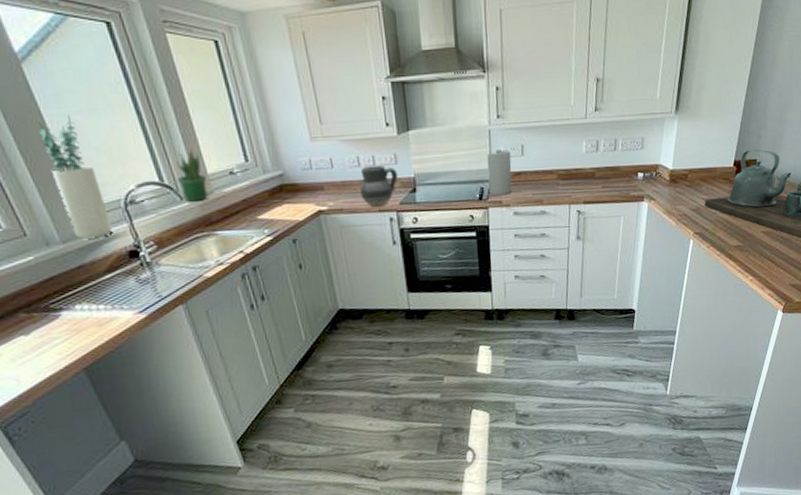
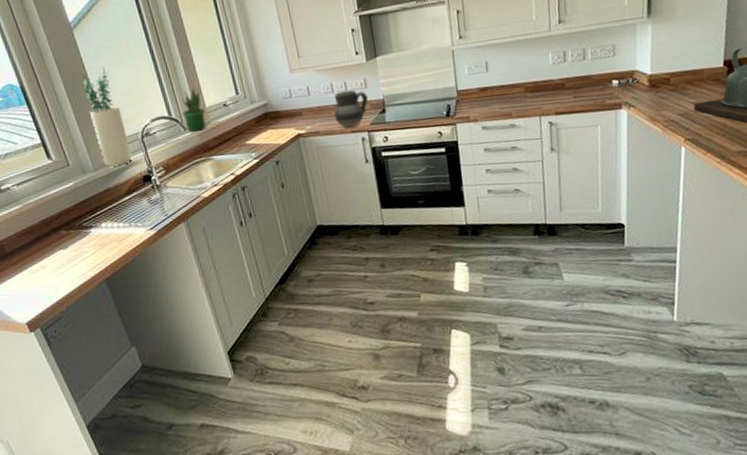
paper towel holder: present [487,148,512,196] -> none [451,67,479,112]

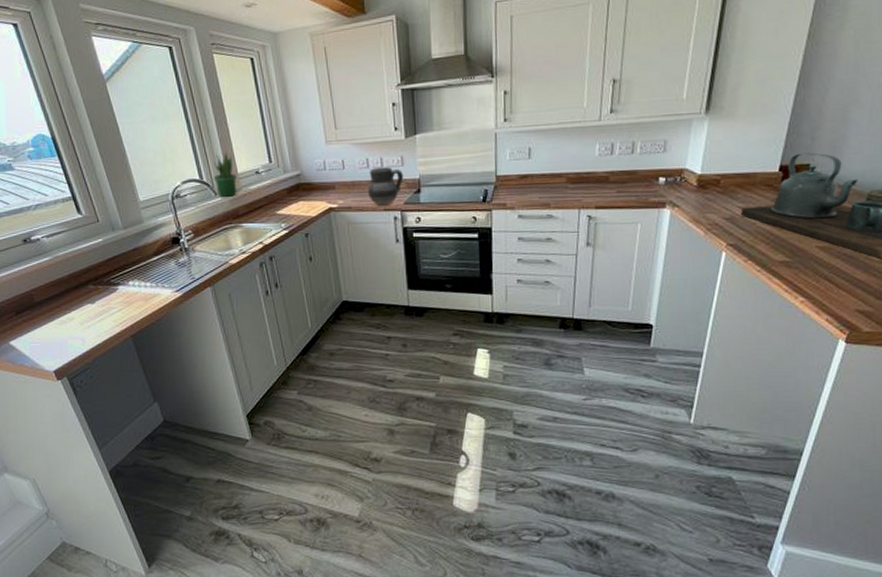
vase: present [82,67,132,167] -> none [115,124,161,226]

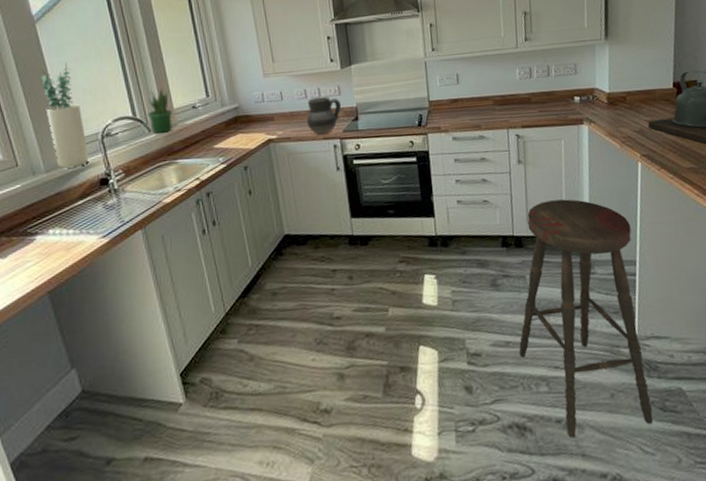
vase: none [115,124,161,226] -> present [42,63,89,169]
bar stool: none [566,285,703,509] -> present [518,199,653,438]

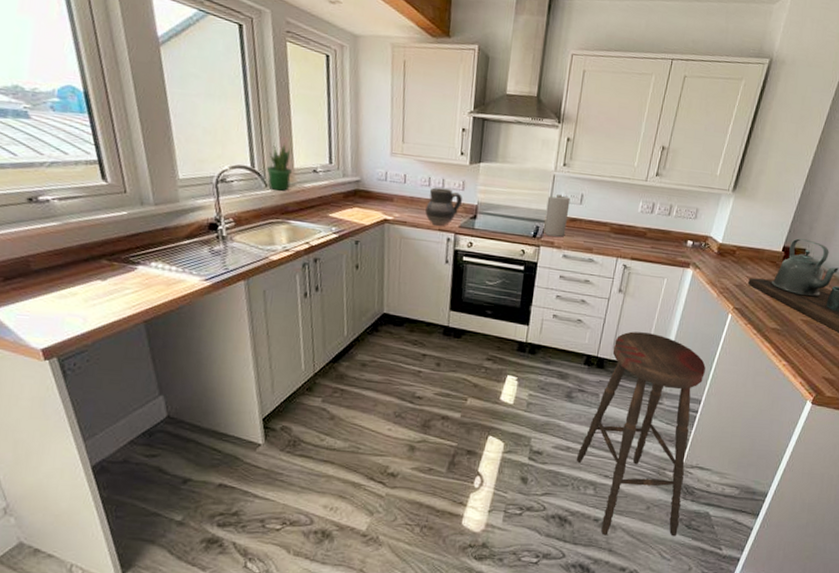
vase: present [42,63,89,169] -> none [160,96,201,207]
paper towel holder: none [424,78,450,122] -> present [544,194,570,238]

